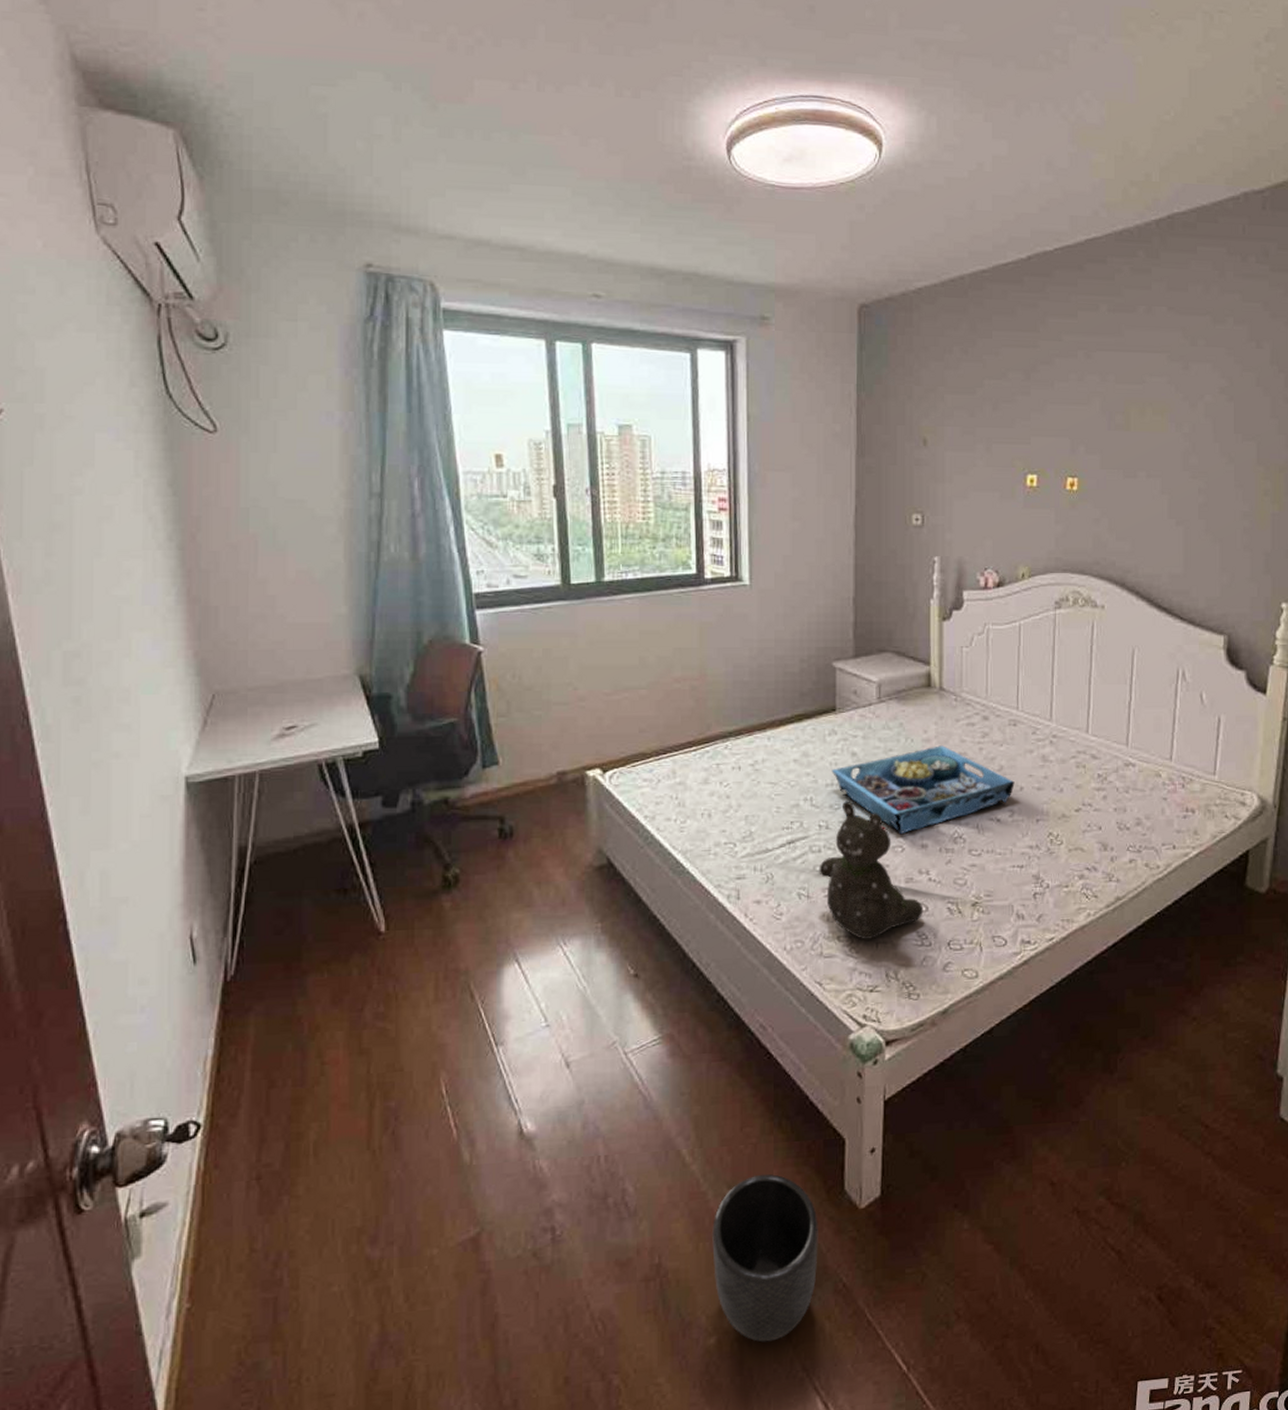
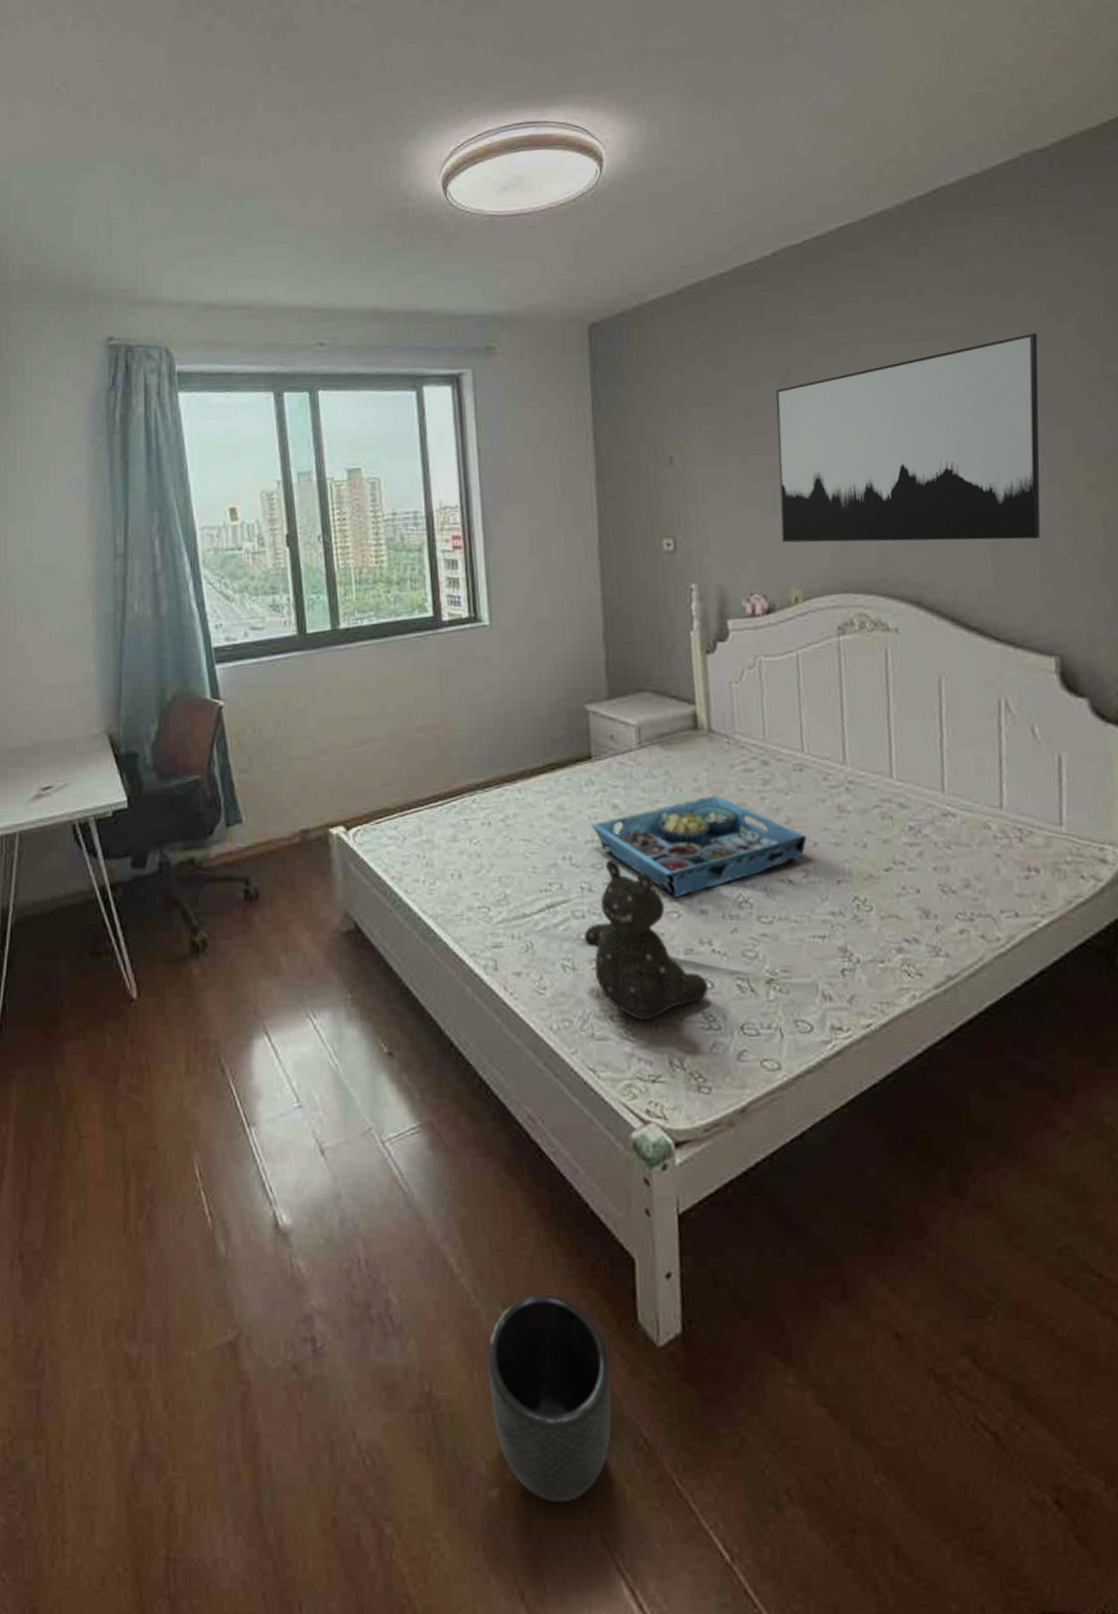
wall art: none [1015,355,1238,534] -> present [776,333,1041,543]

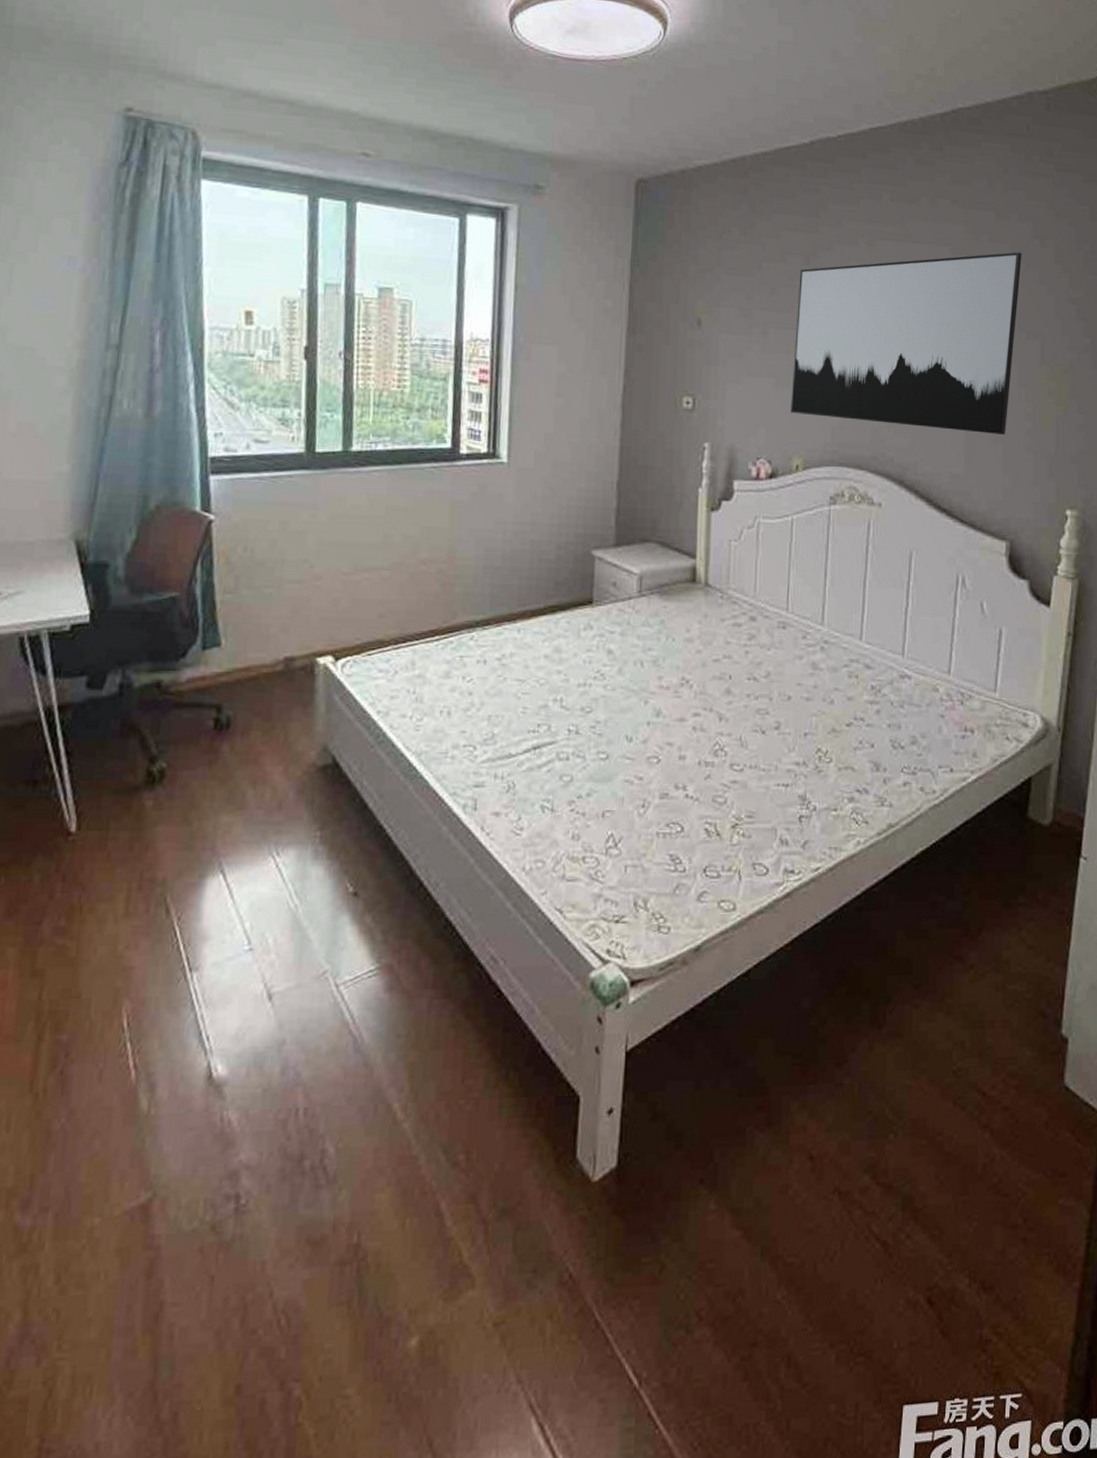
planter: present [487,1294,612,1503] -> none [420,1135,545,1346]
teddy bear: present [583,859,709,1021] -> none [565,703,679,863]
serving tray: present [591,795,807,898] -> none [585,646,782,744]

